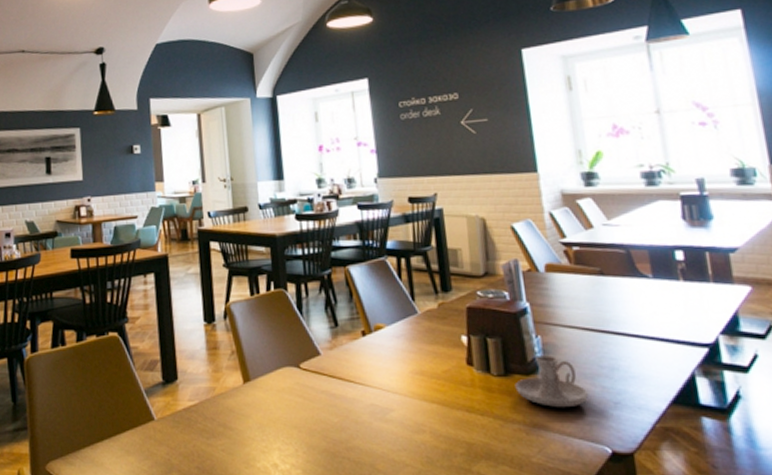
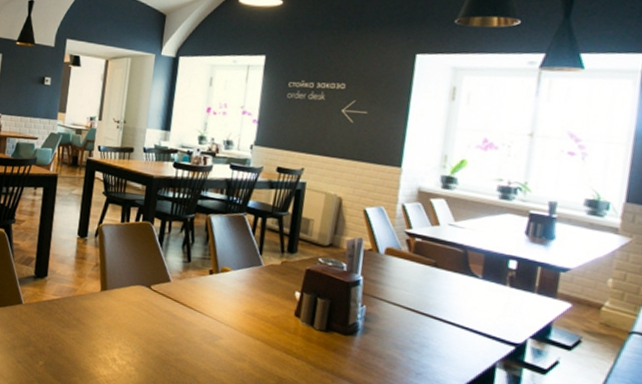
candle holder: present [515,355,588,407] -> none [332,321,395,369]

